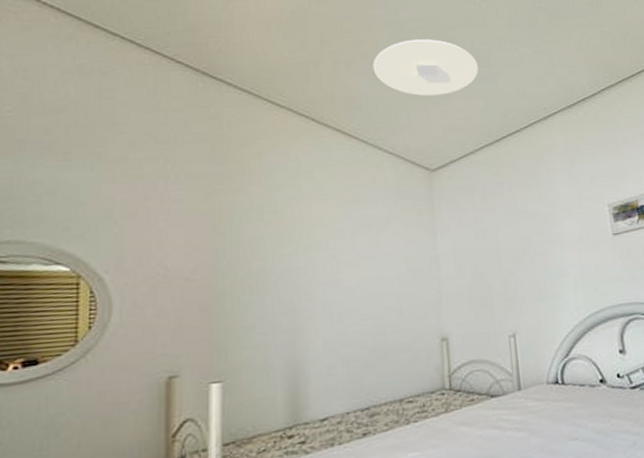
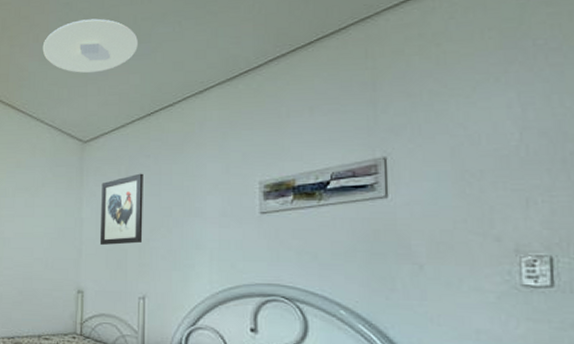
wall art: none [456,201,506,284] -> present [99,173,143,246]

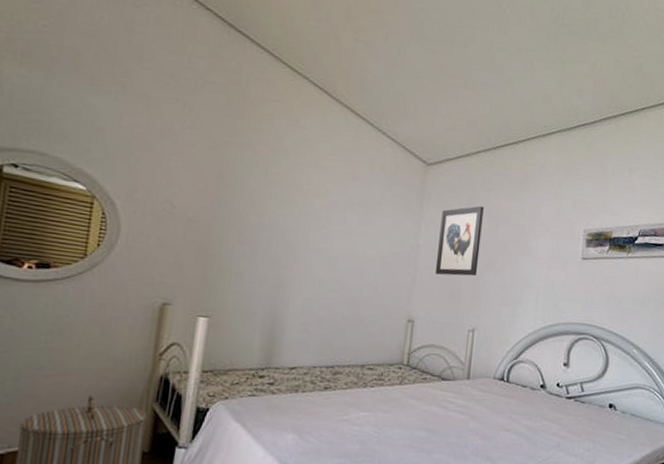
ceiling light: present [42,18,138,73] -> none [391,31,491,94]

